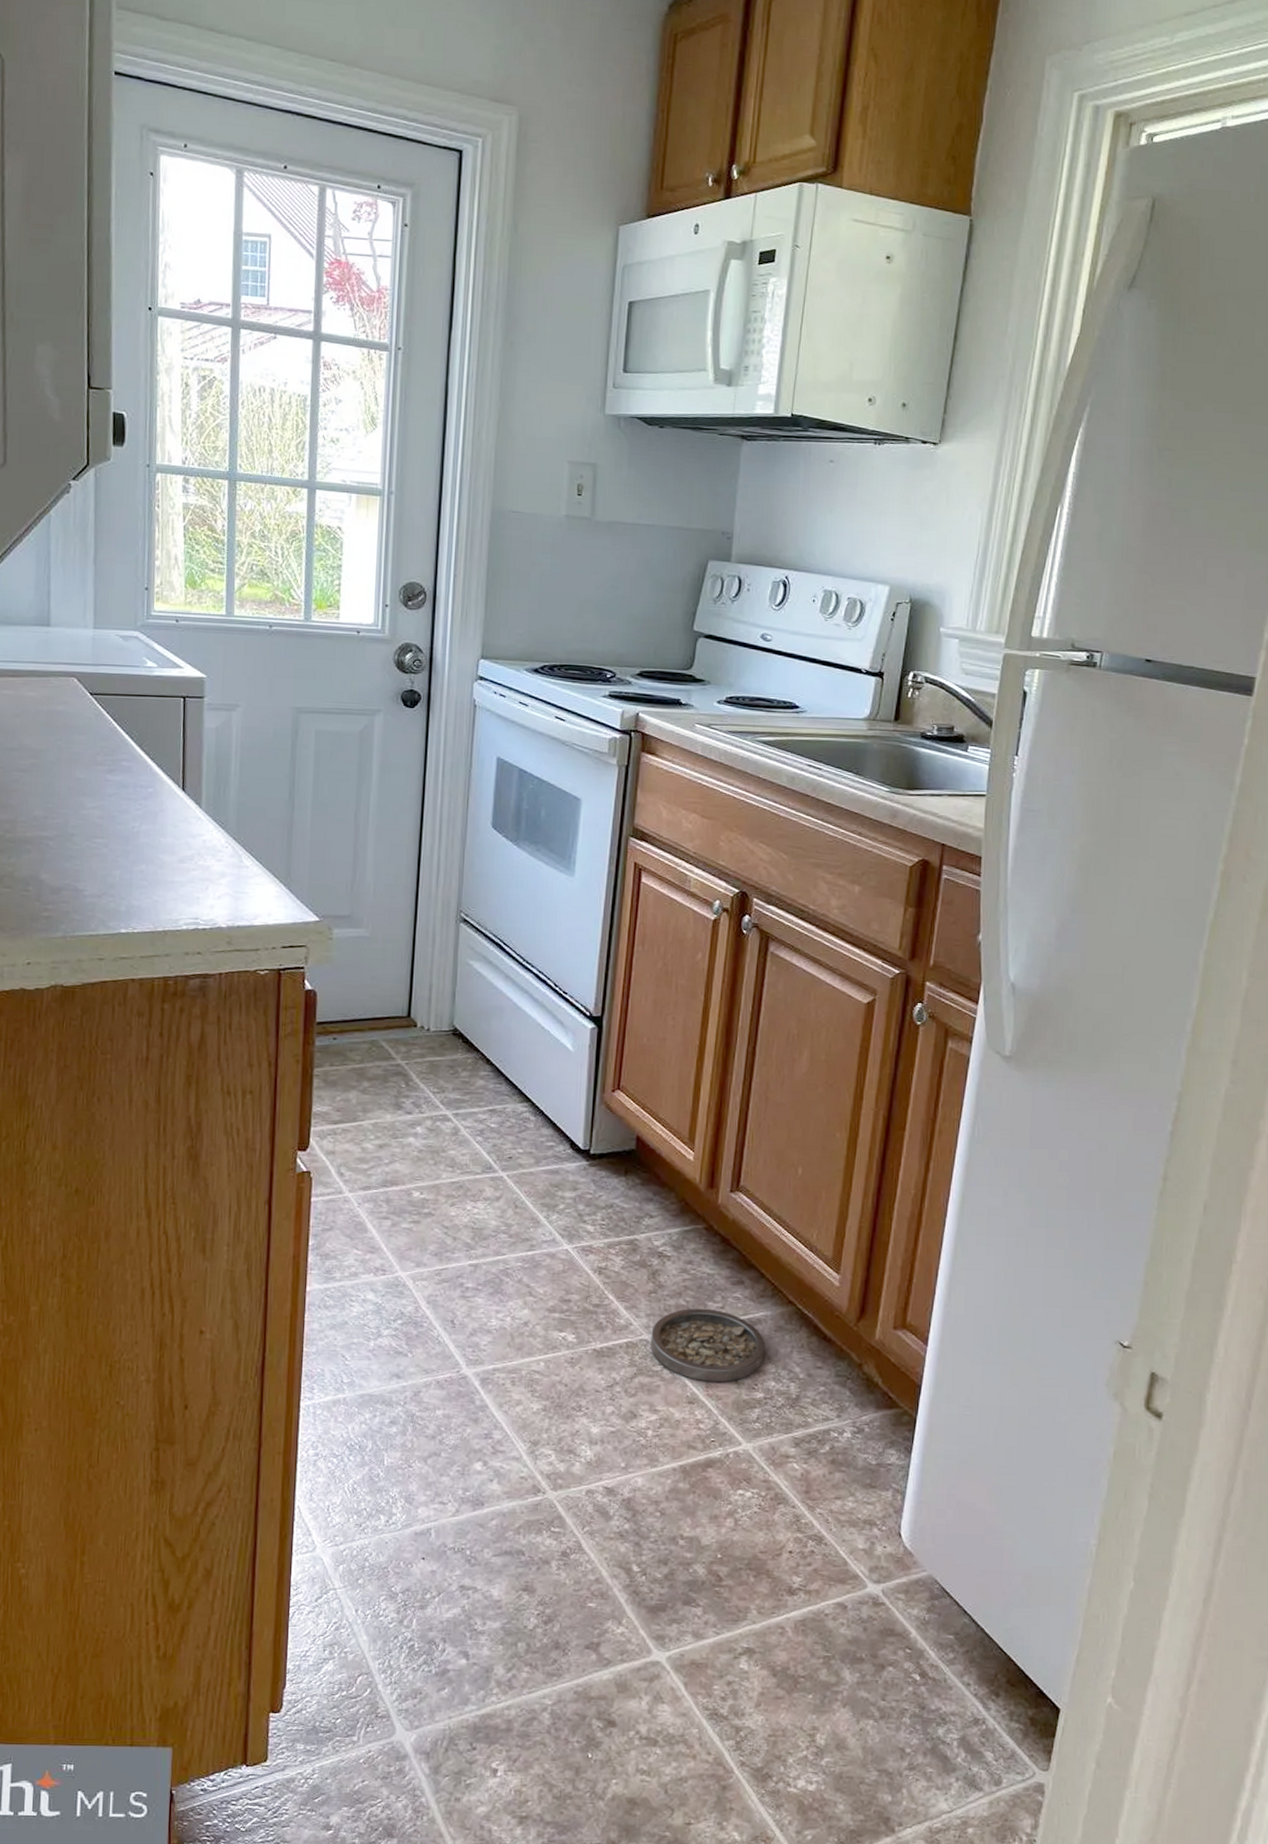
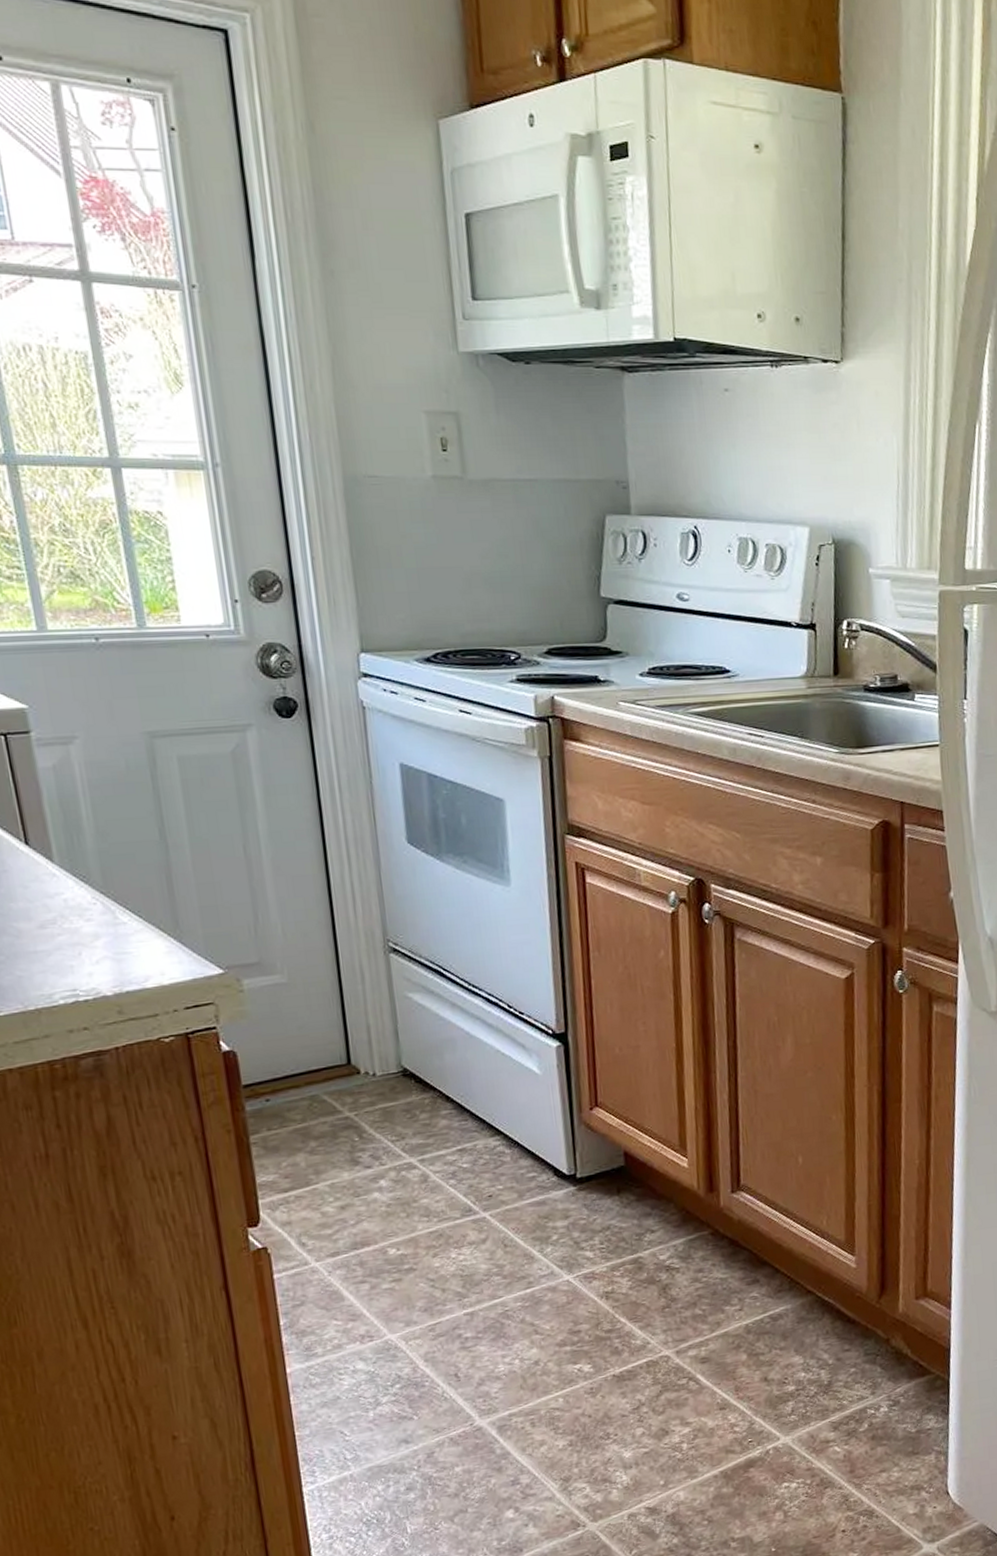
pet bowl: present [650,1308,765,1382] -> none [670,1312,791,1386]

